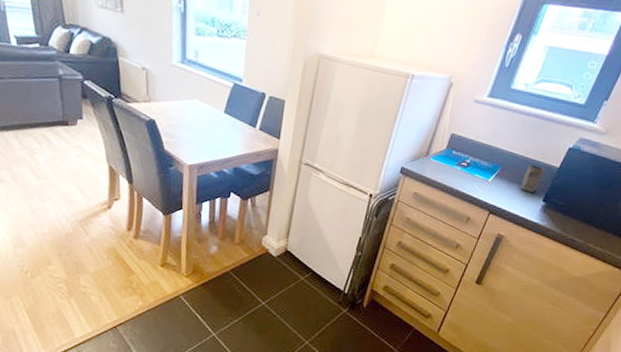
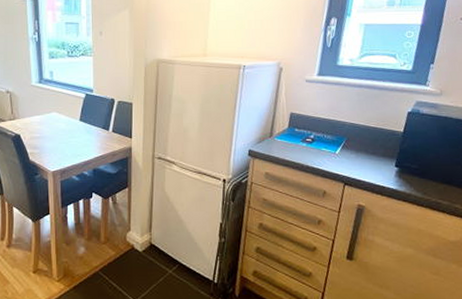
mug: present [521,164,546,192] -> none [369,132,391,159]

